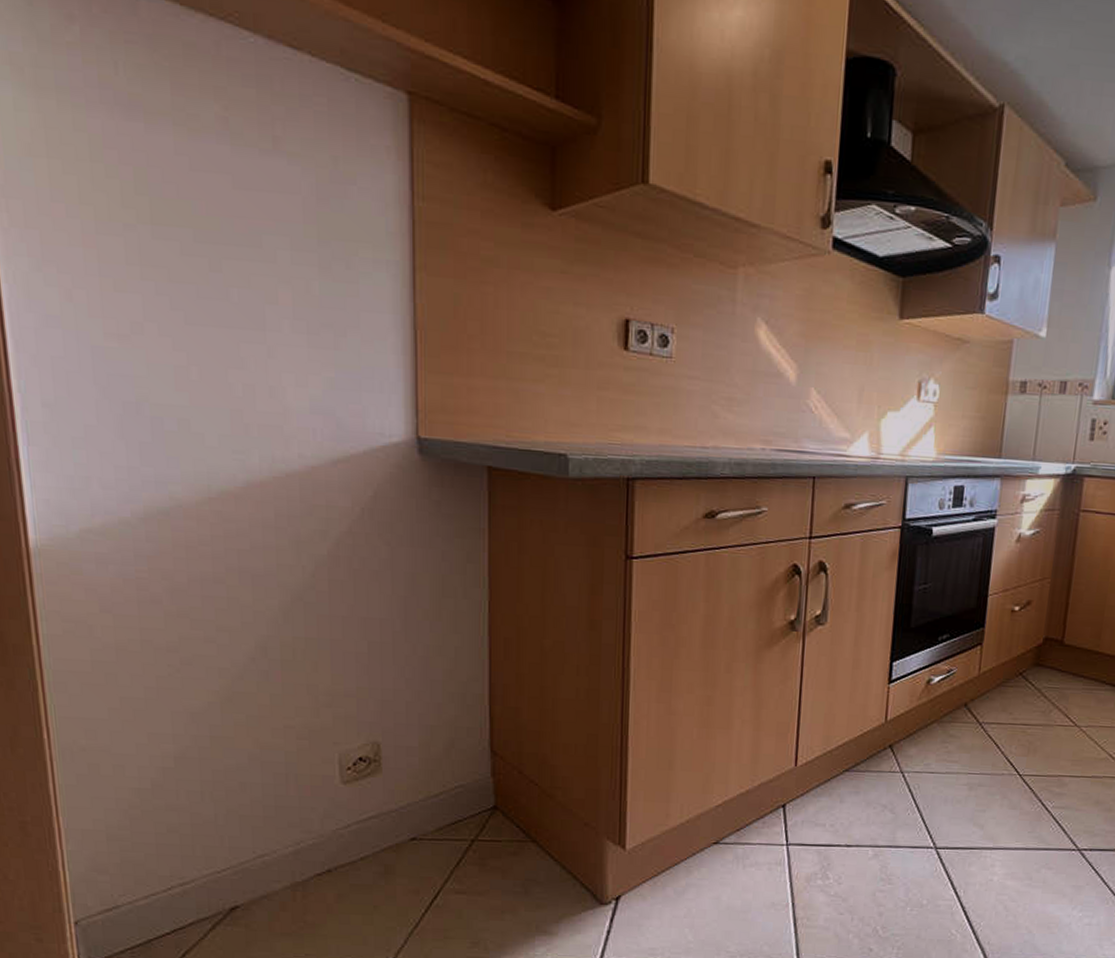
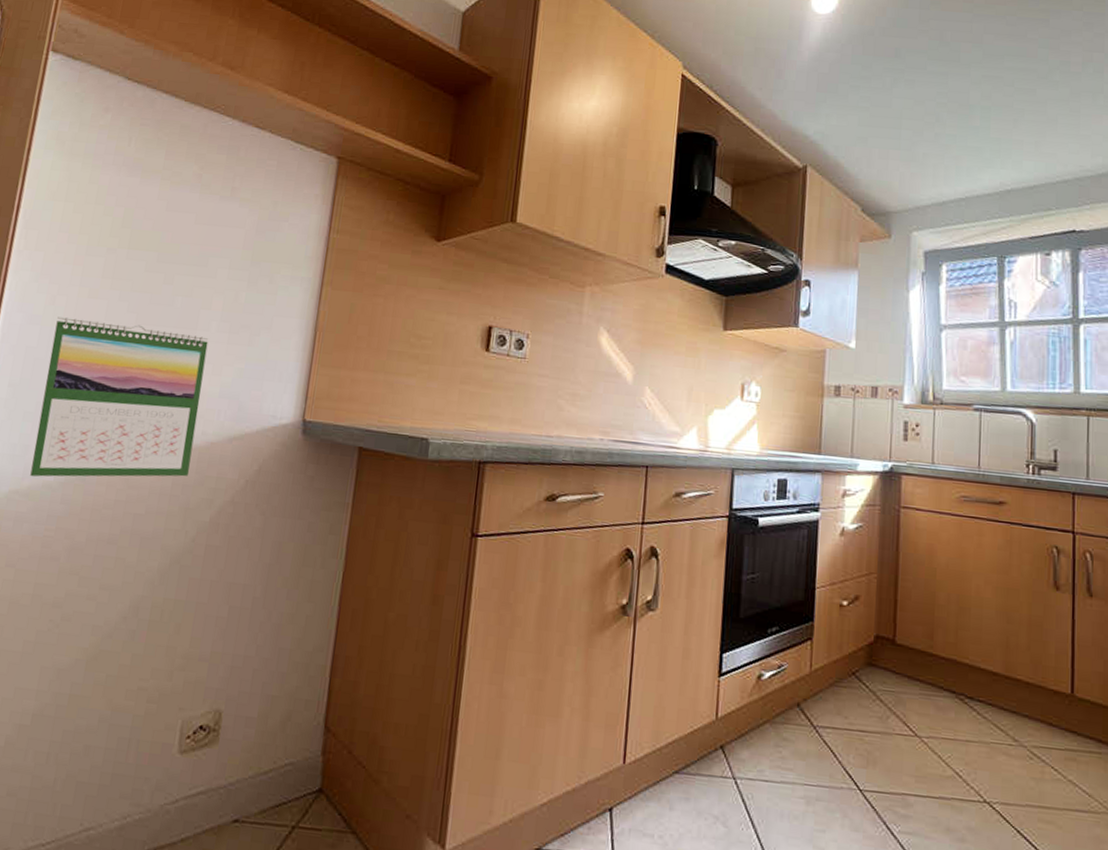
calendar: none [81,317,292,514] -> present [30,317,209,477]

